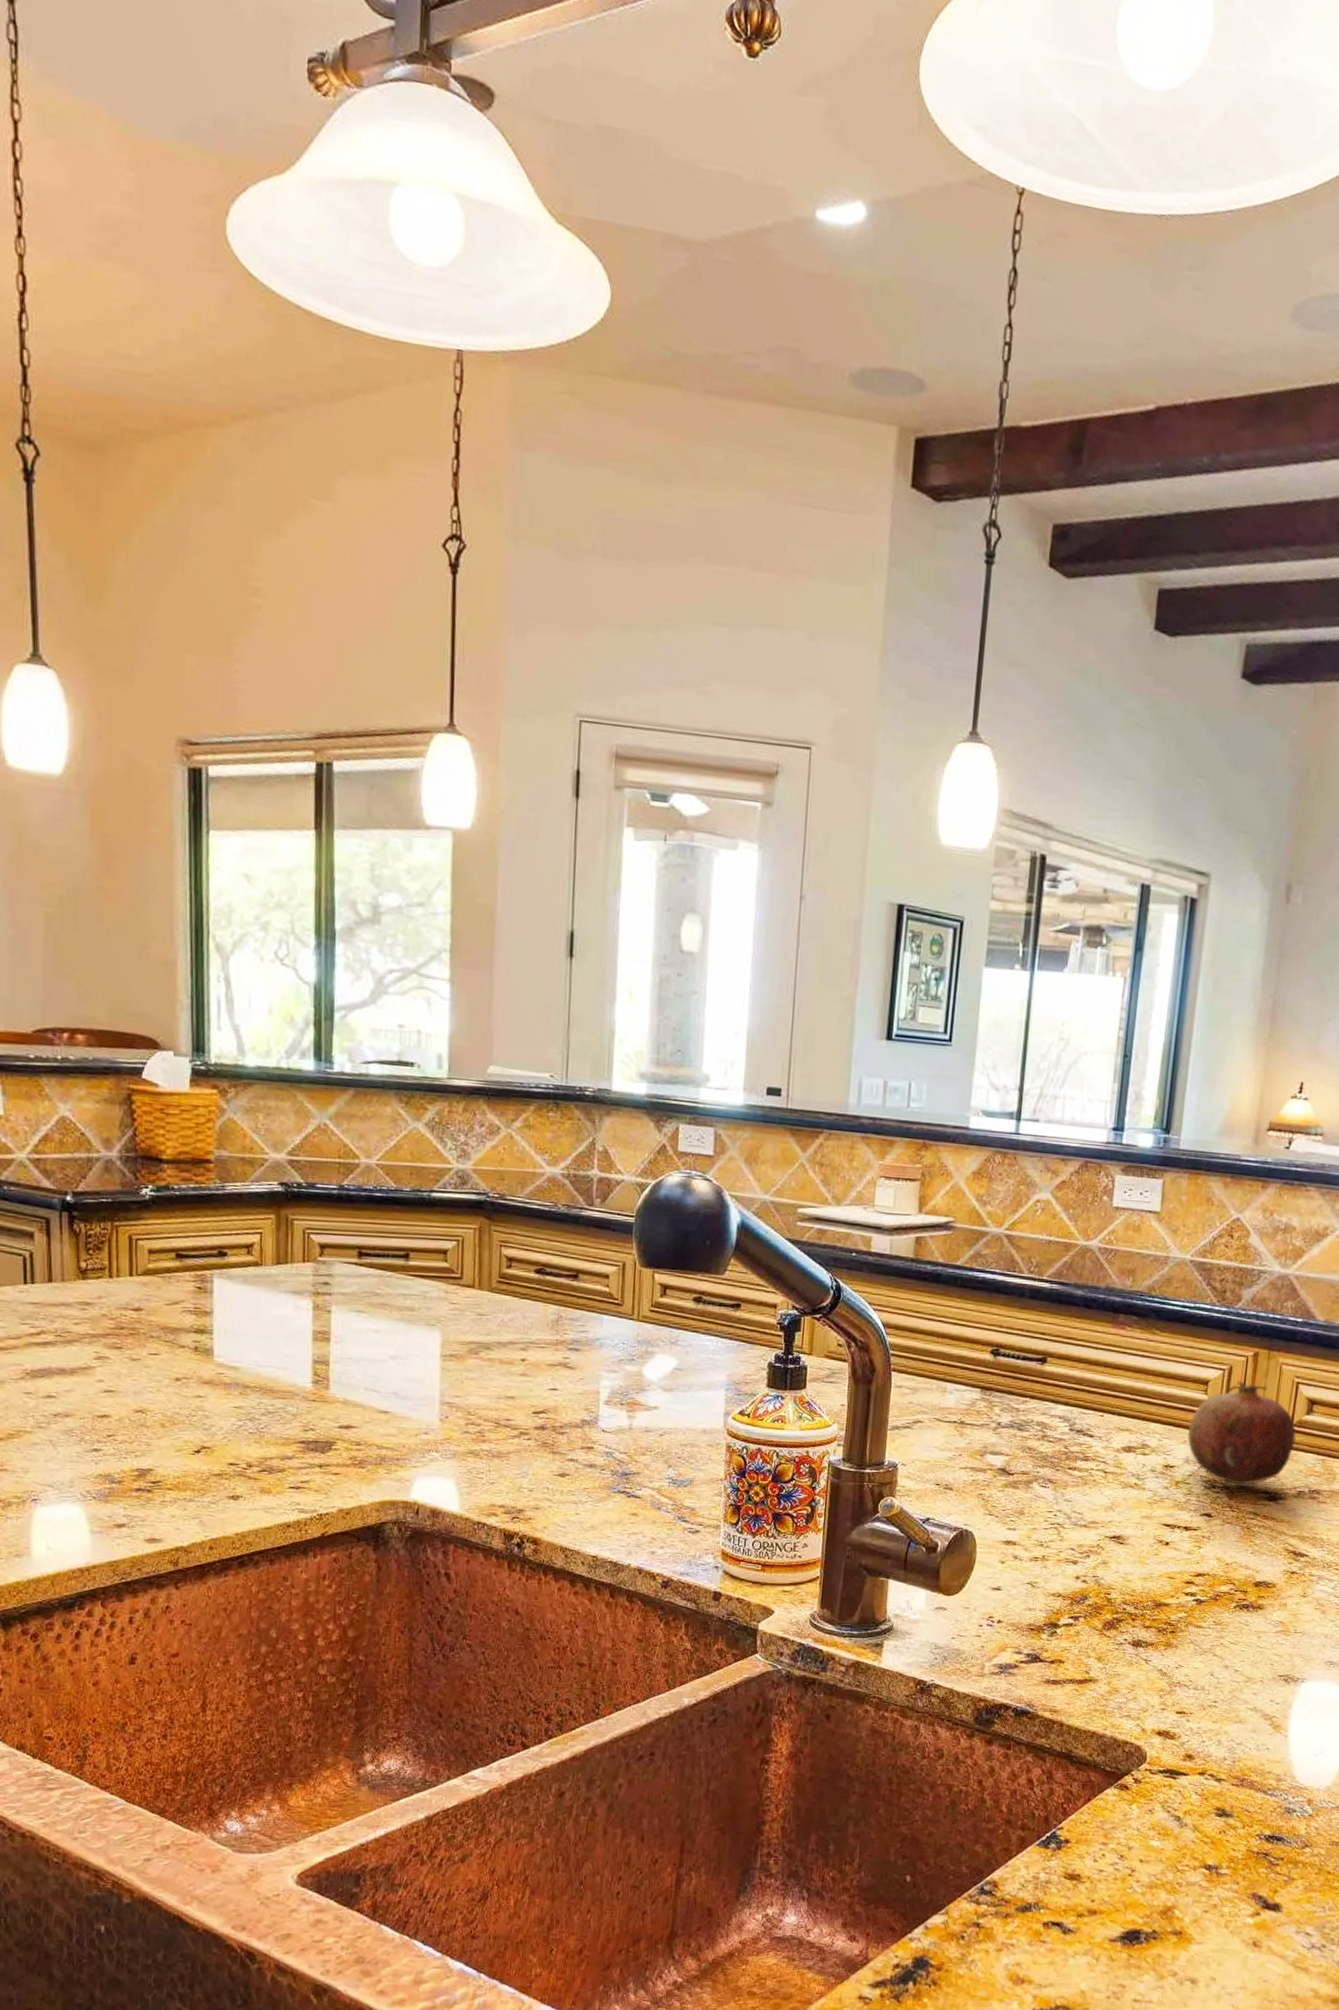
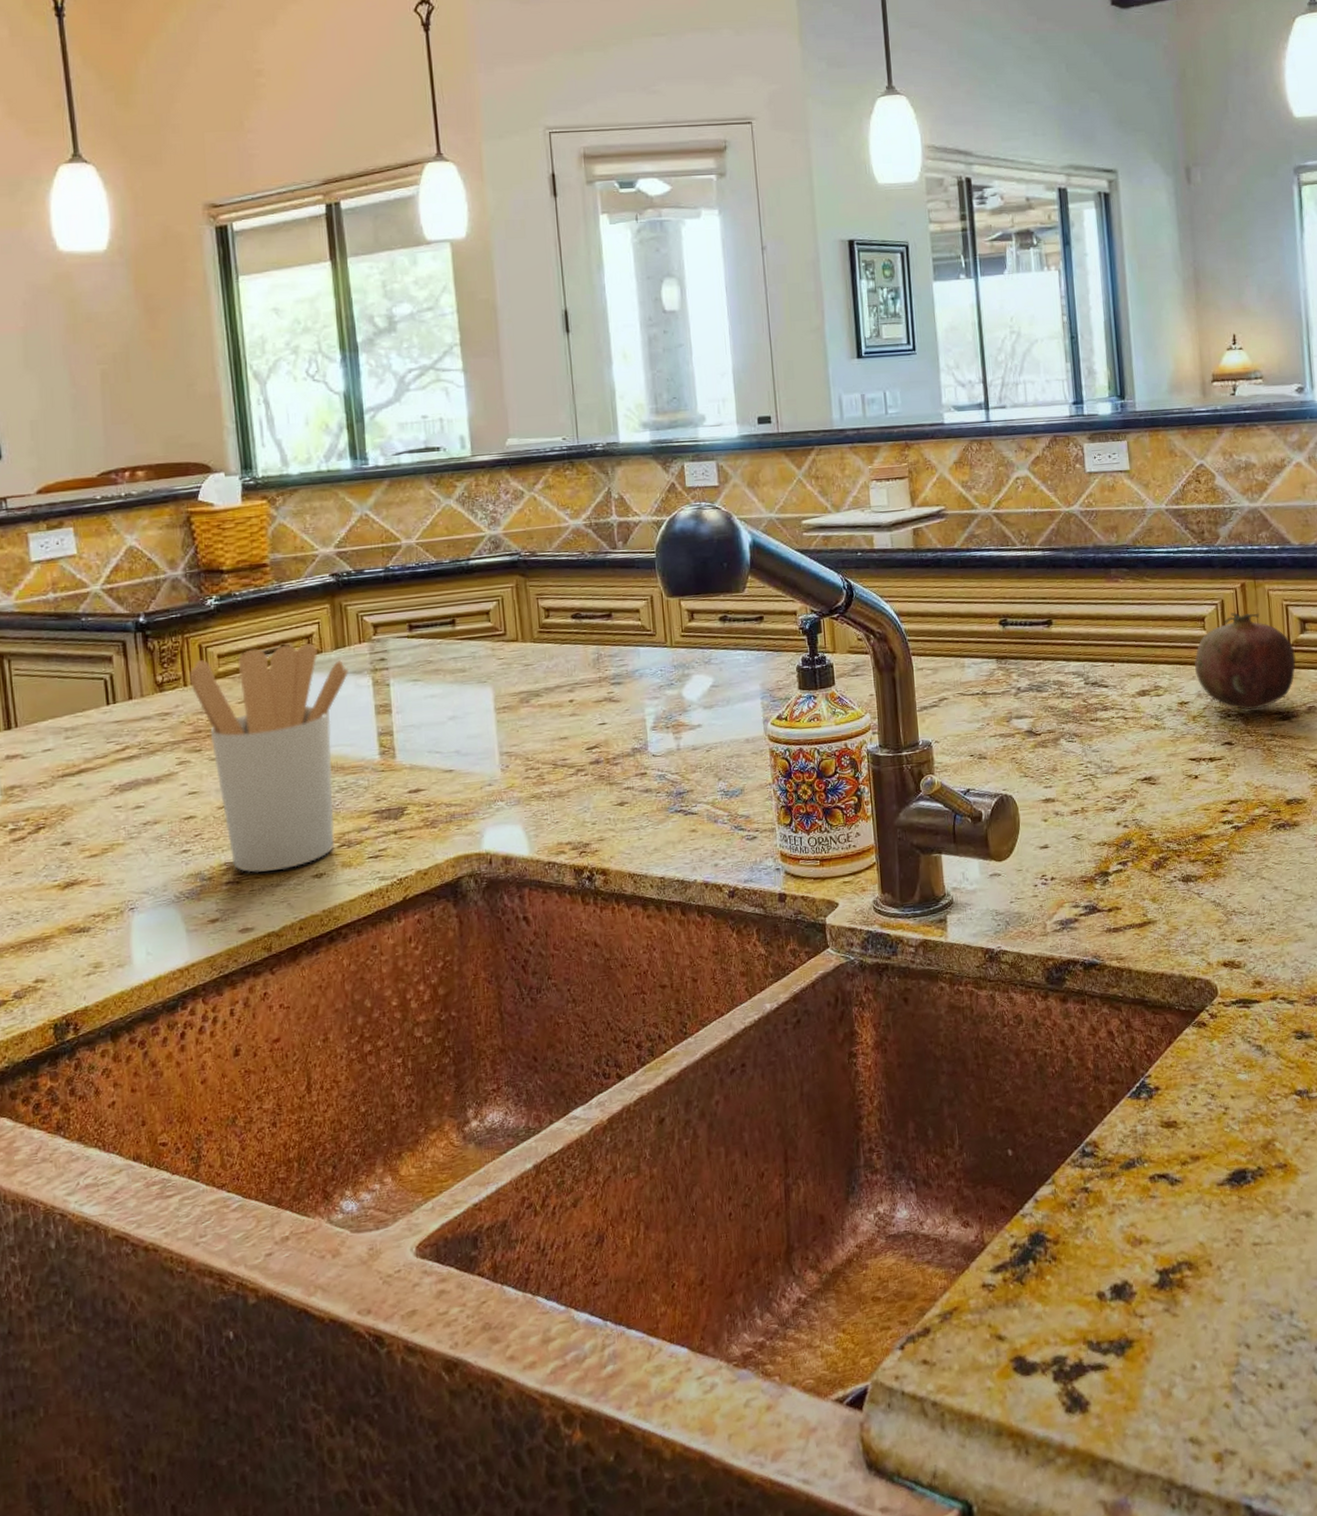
utensil holder: none [116,1249,289,1485] -> present [190,643,349,873]

